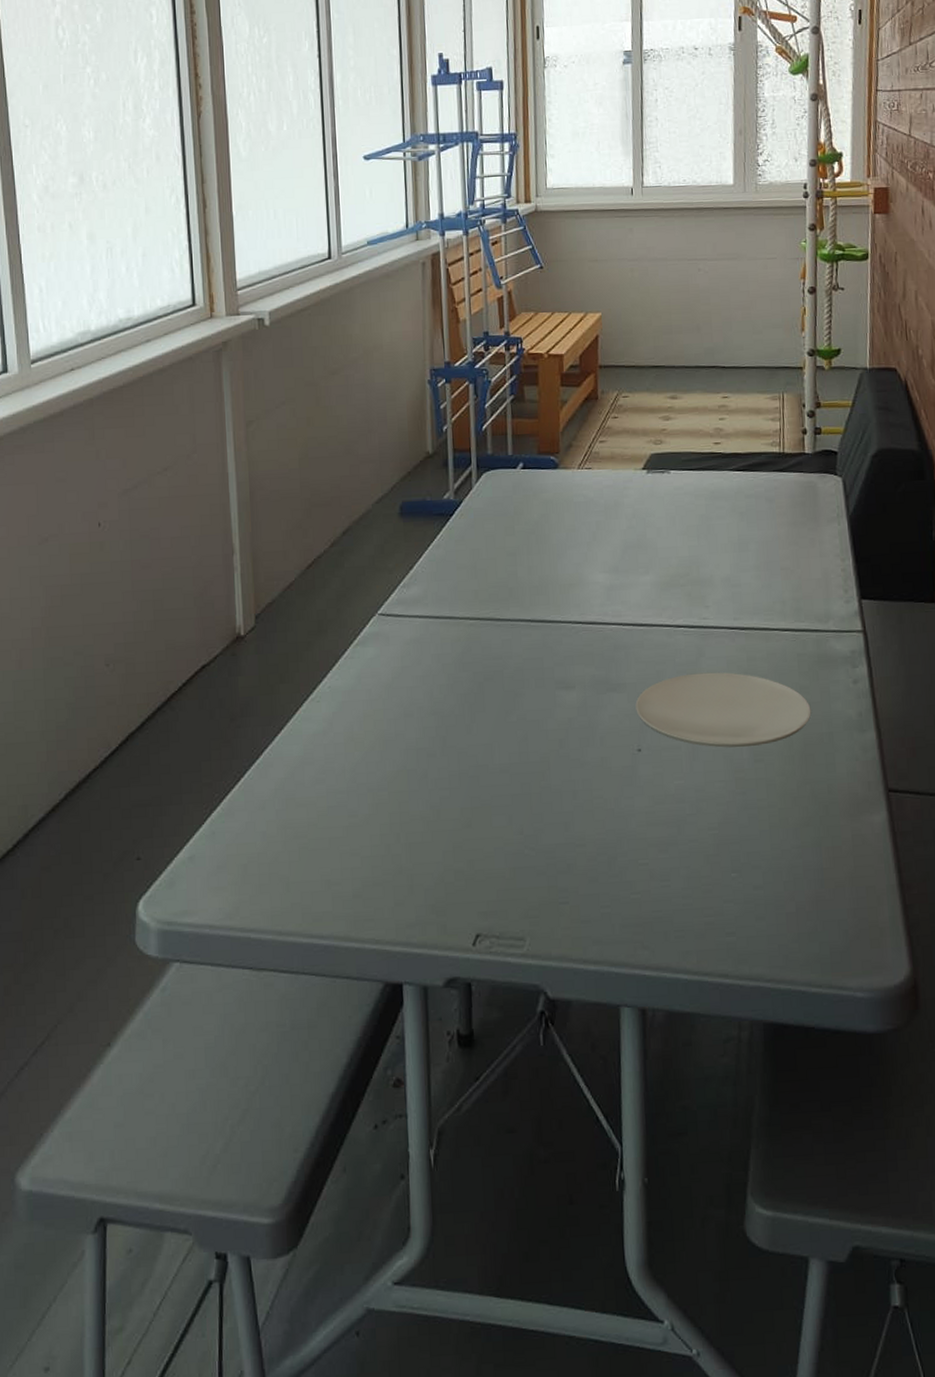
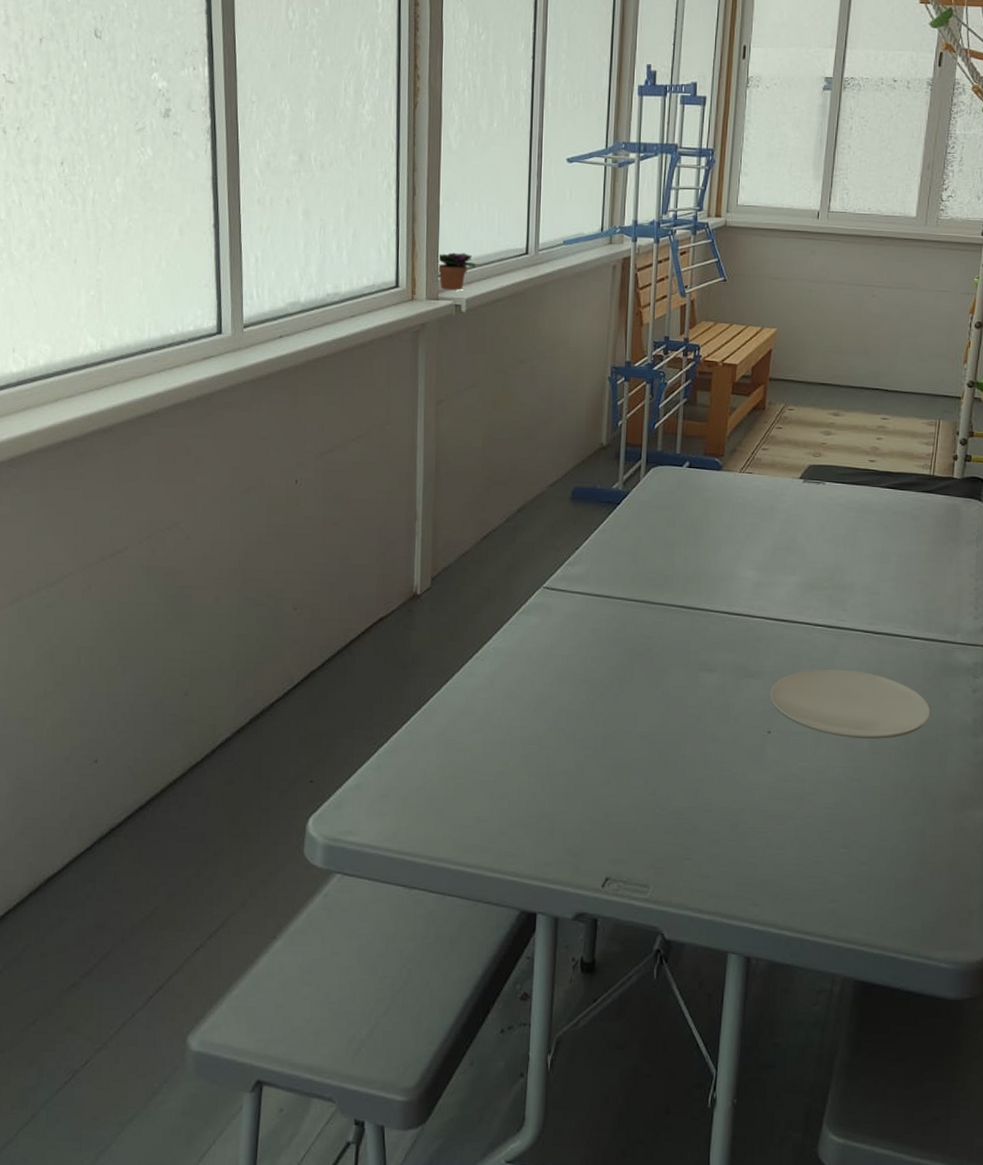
potted flower: none [234,263,282,304] -> present [437,252,482,291]

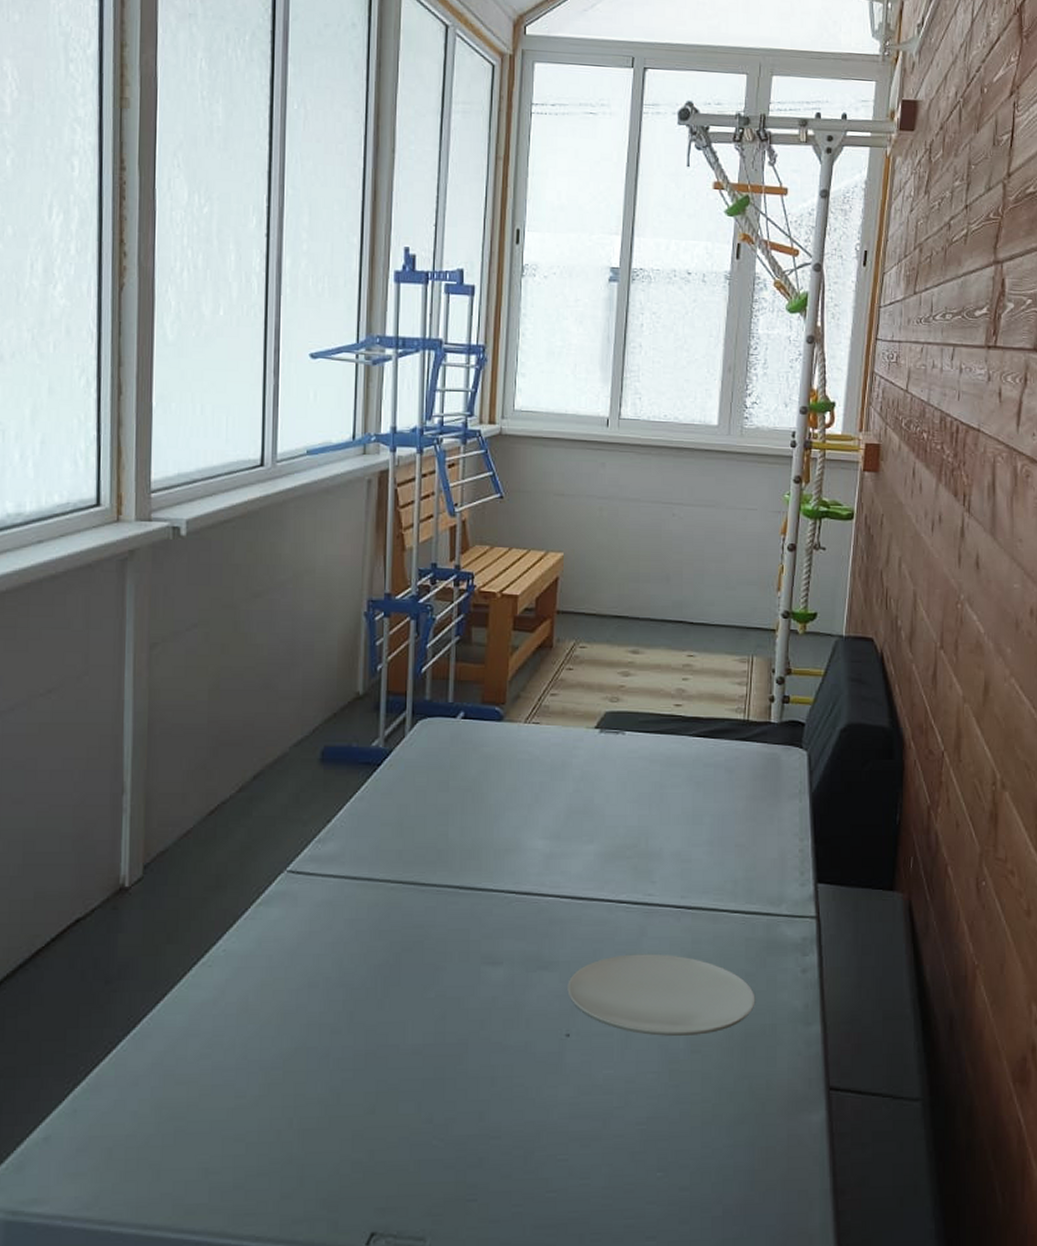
potted flower: present [437,252,482,291] -> none [149,464,206,510]

